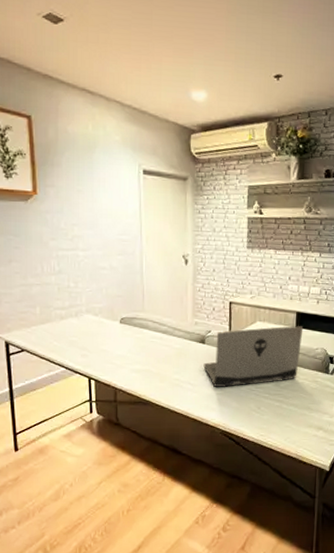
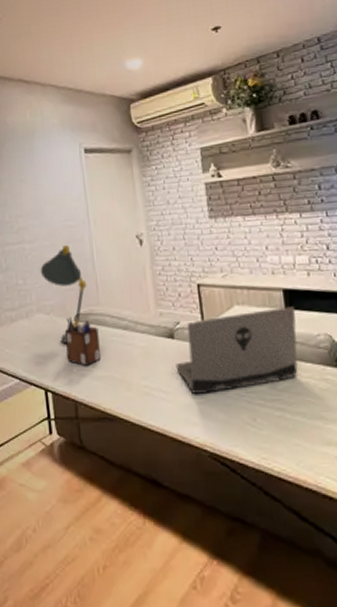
desk lamp: none [92,257,134,341] -> present [40,245,87,343]
desk organizer: none [110,319,141,360] -> present [64,317,101,366]

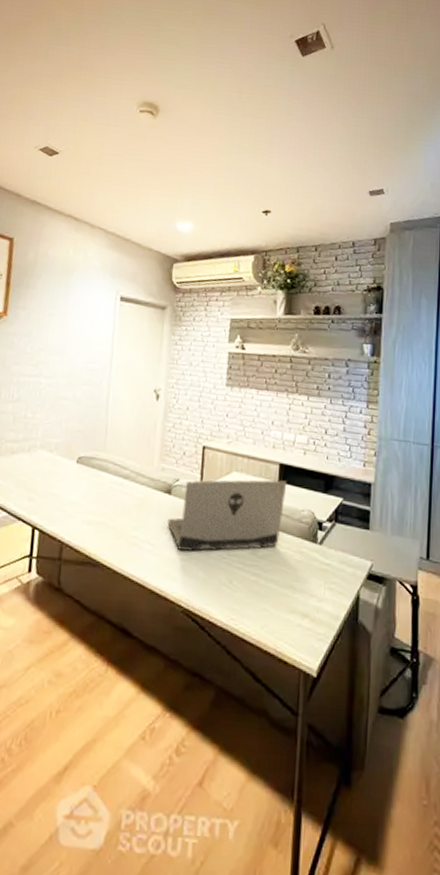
desk lamp: present [40,245,87,343] -> none [52,387,97,484]
desk organizer: present [64,317,101,366] -> none [61,458,99,509]

